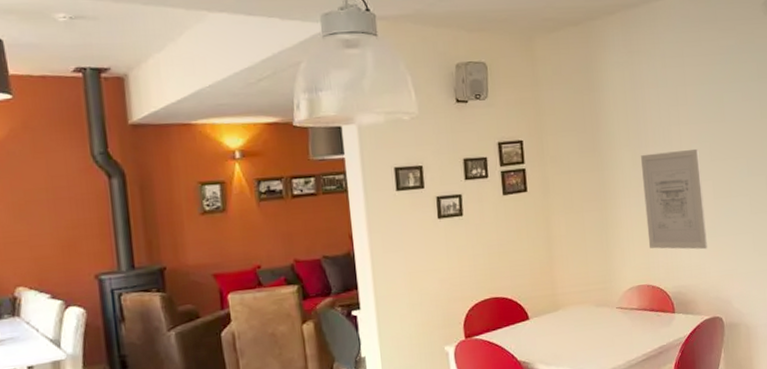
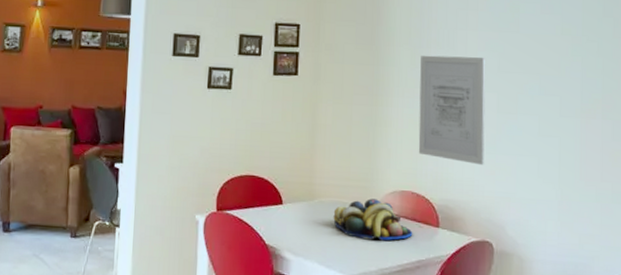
fruit bowl: none [578,297,653,337] -> present [333,198,413,241]

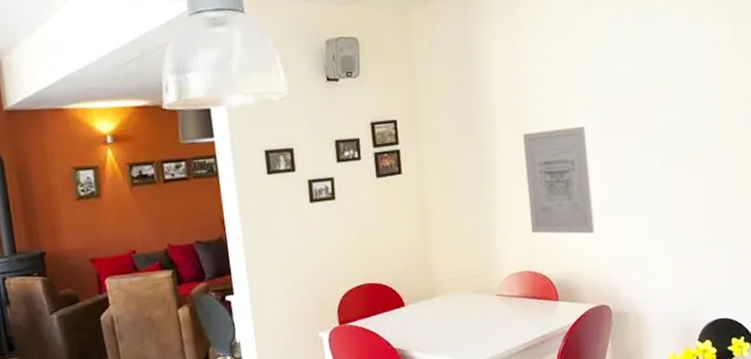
fruit bowl: present [333,198,413,241] -> none [456,284,535,325]

